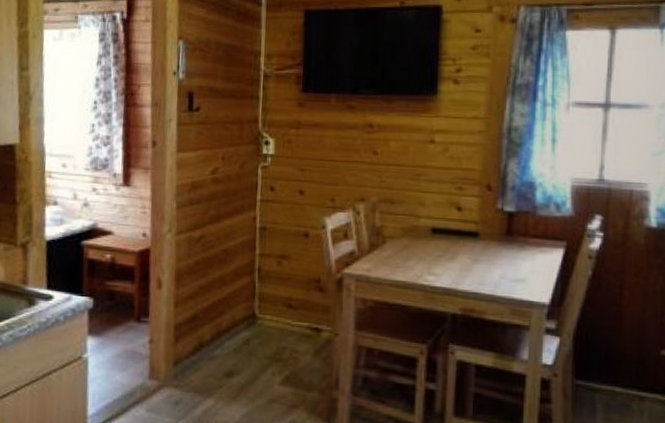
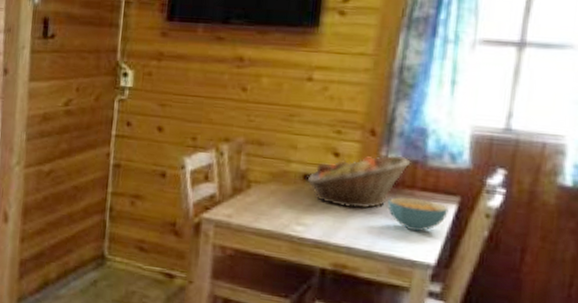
fruit basket: none [436,207,523,257] -> present [308,155,411,209]
cereal bowl: none [506,244,558,275] -> present [387,197,449,232]

